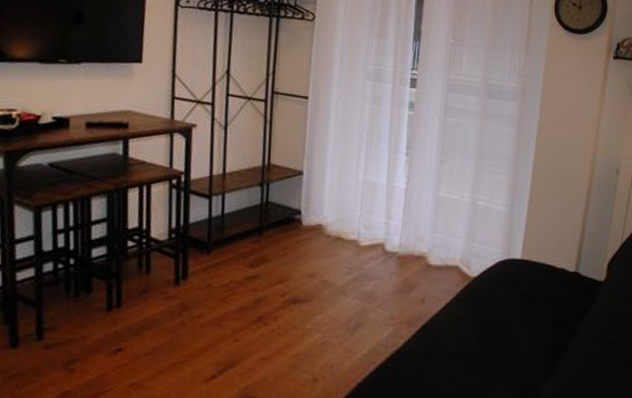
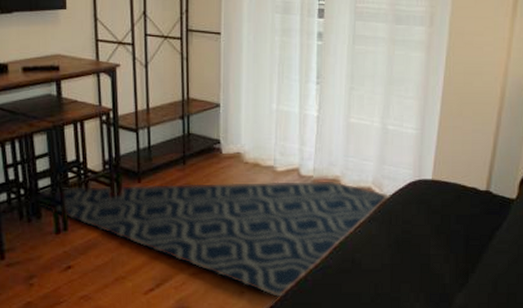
rug: none [90,257,479,387] -> present [39,181,391,298]

